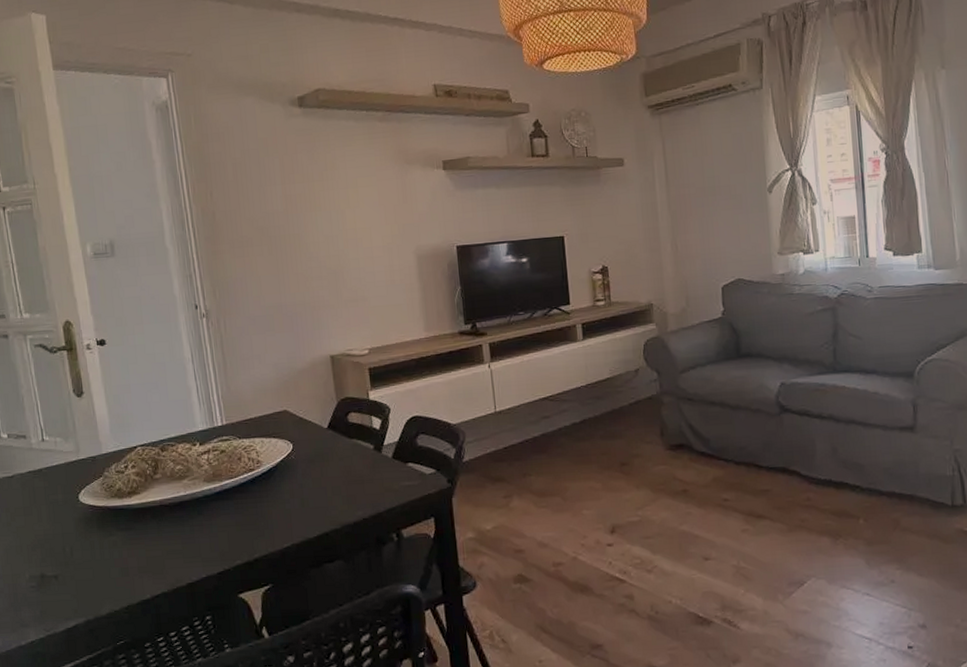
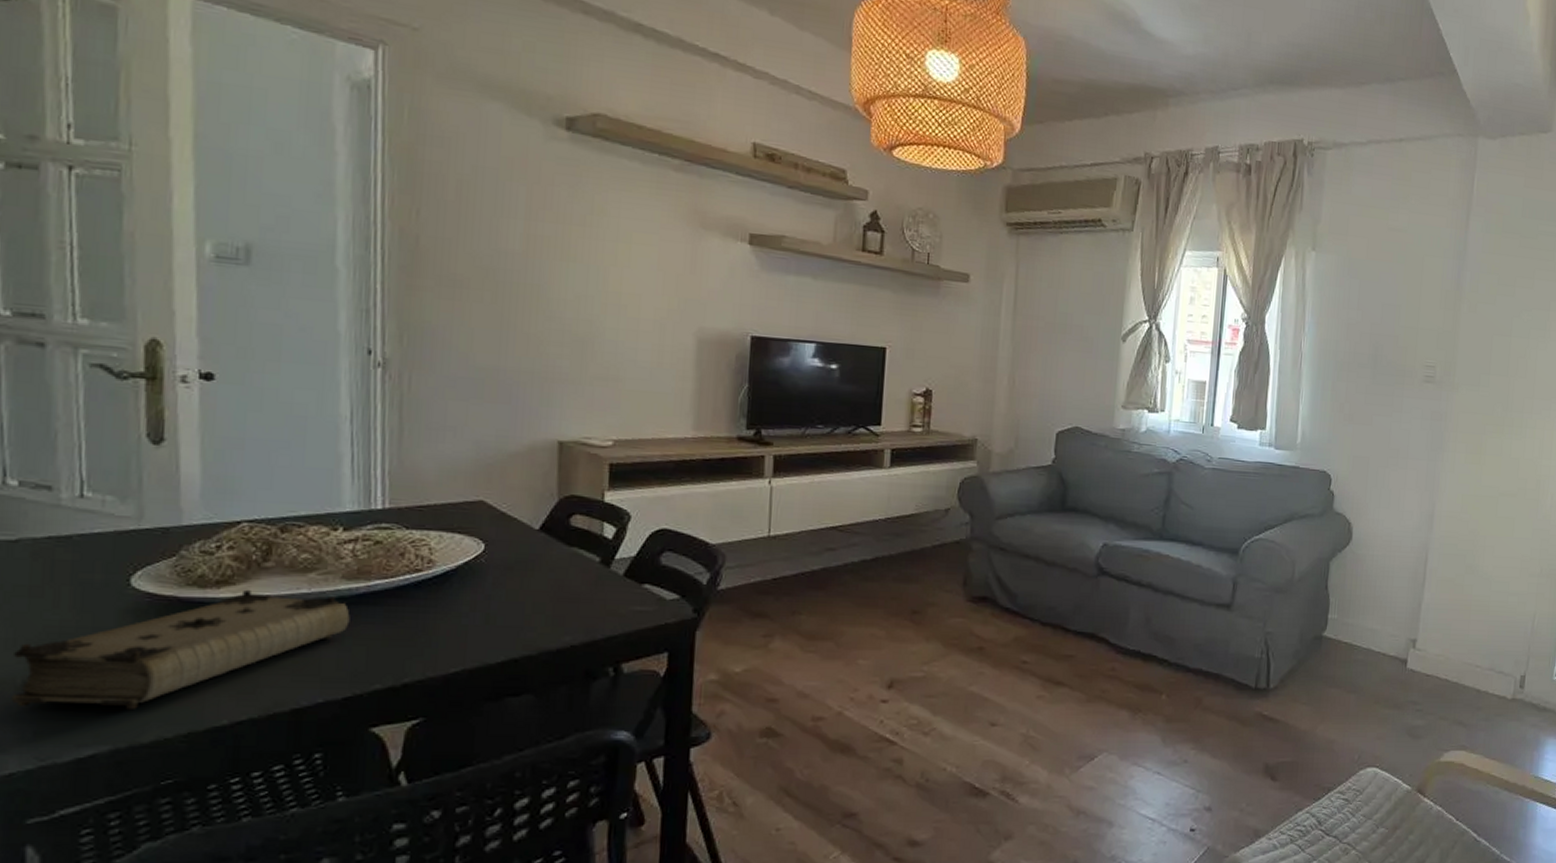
book: none [22,496,214,594] -> present [11,589,350,711]

